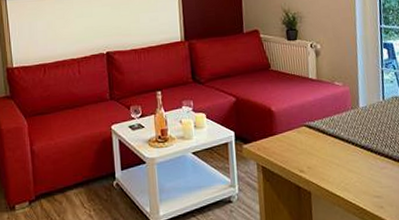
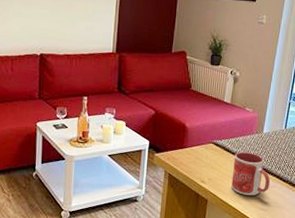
mug: none [332,131,379,182] -> present [231,152,270,195]

